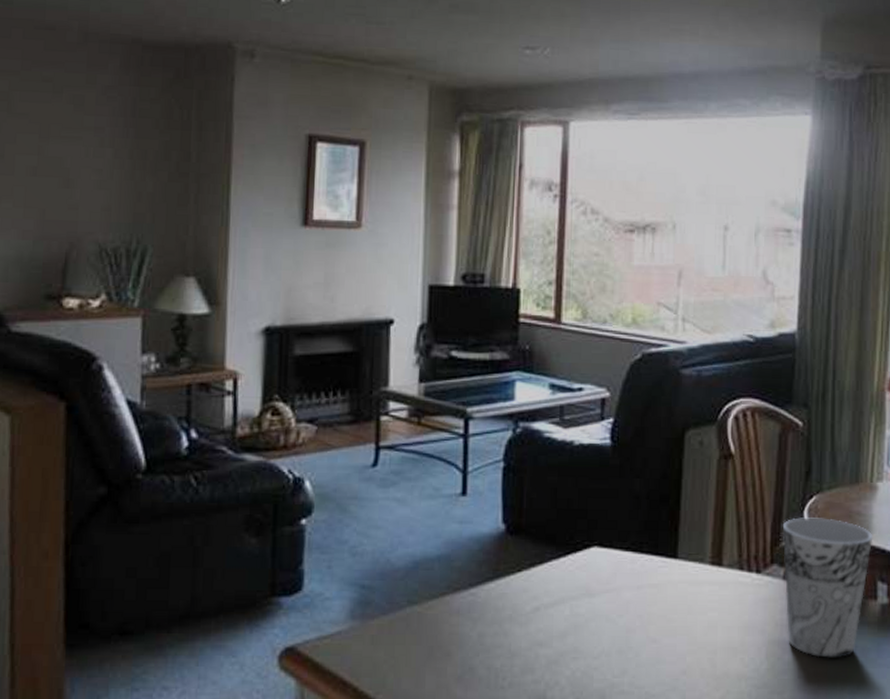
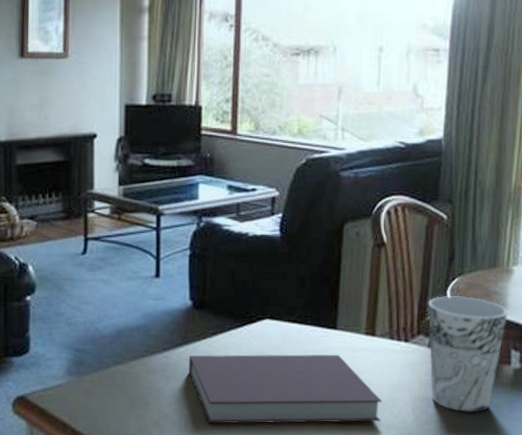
notebook: none [500,589,731,678] -> present [189,354,383,424]

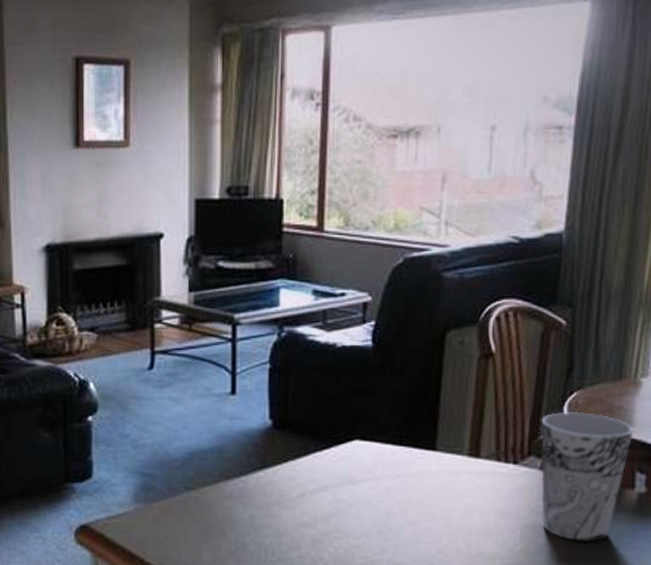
notebook: present [189,354,383,424] -> none [269,478,486,554]

